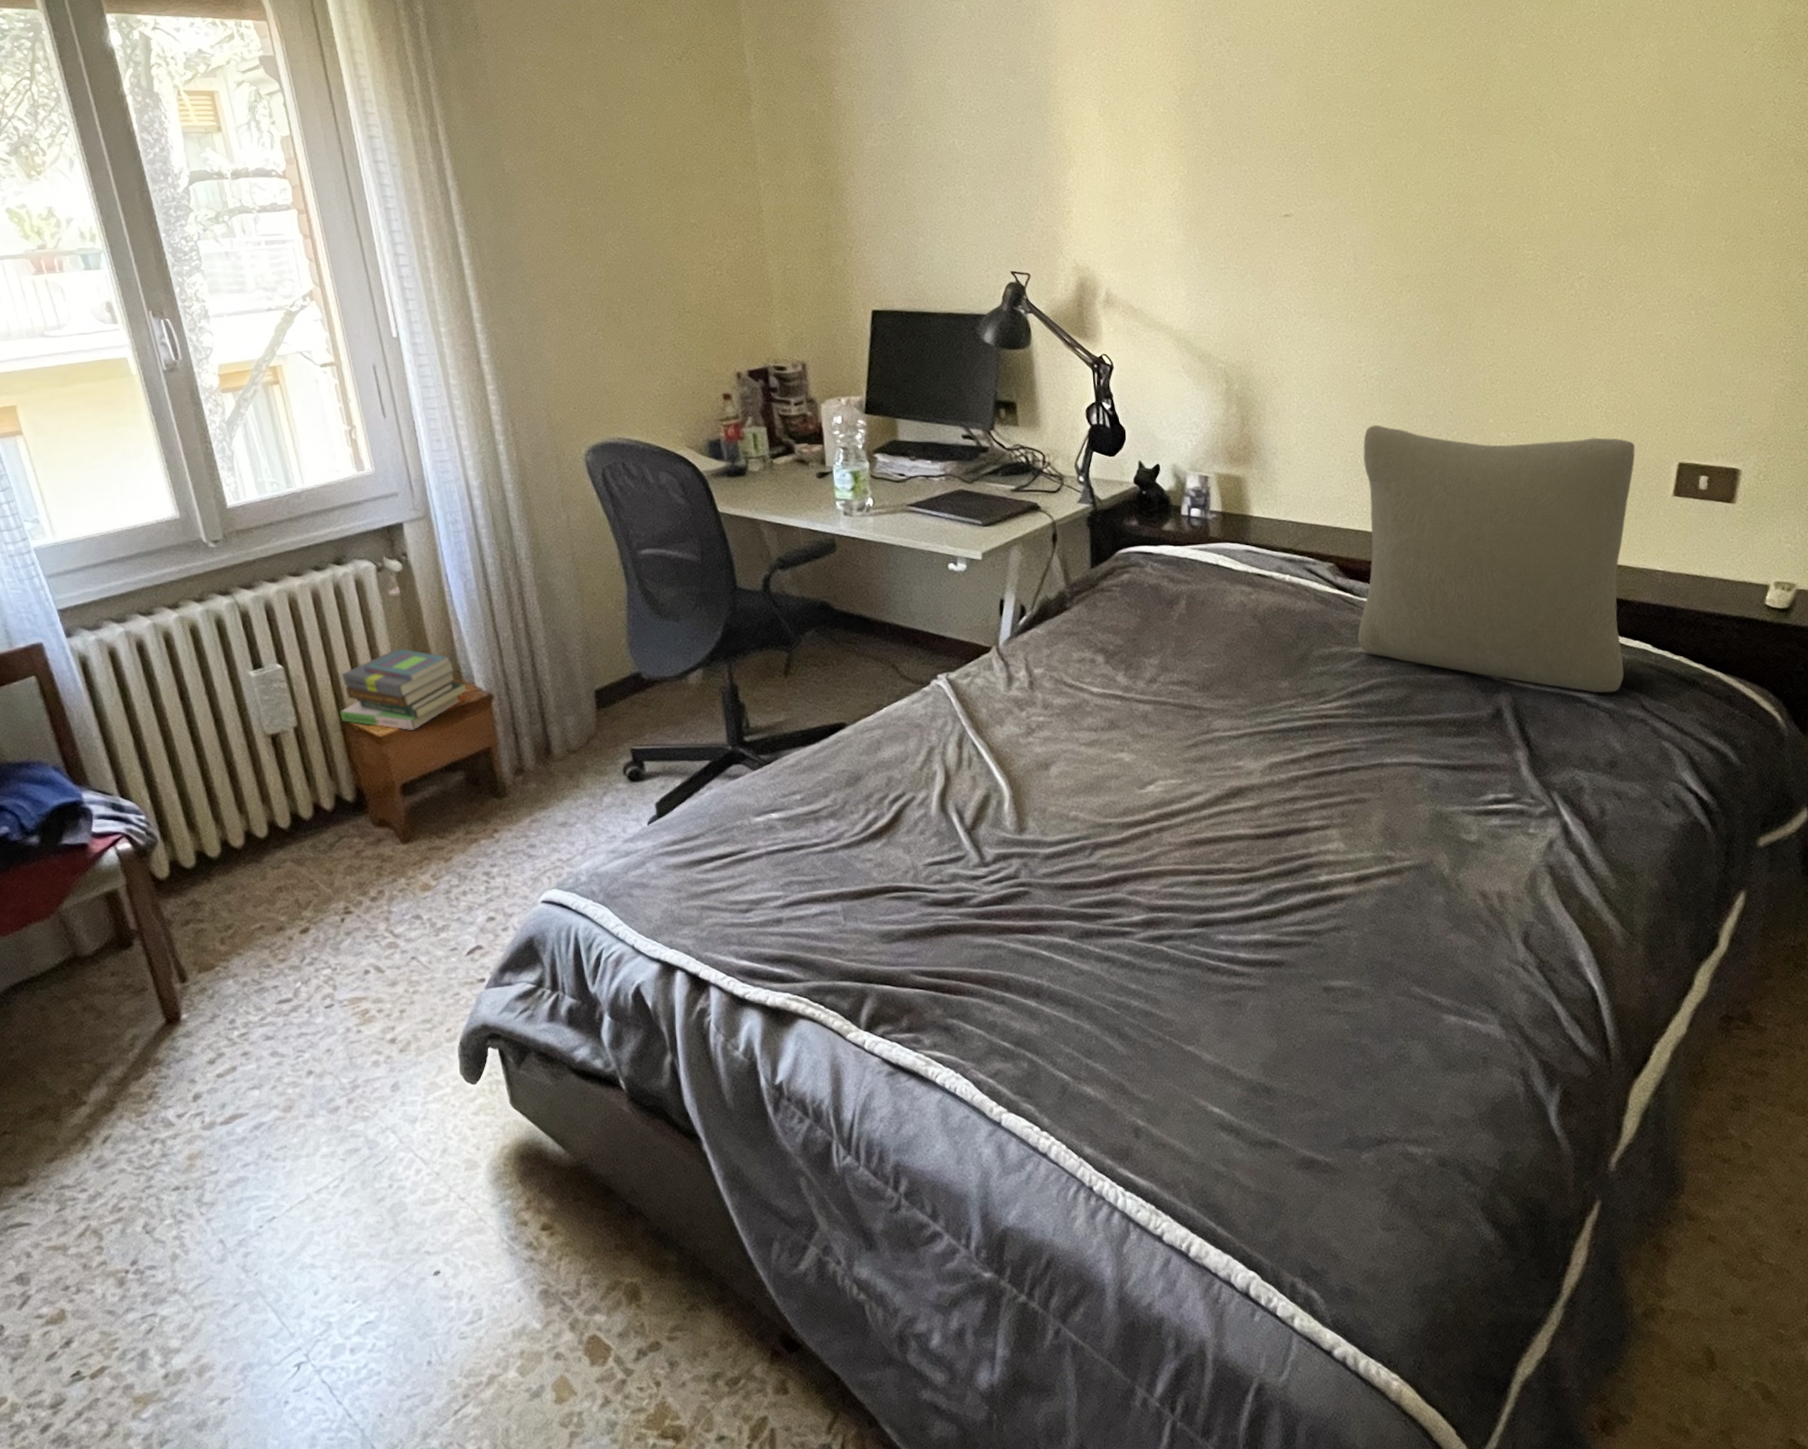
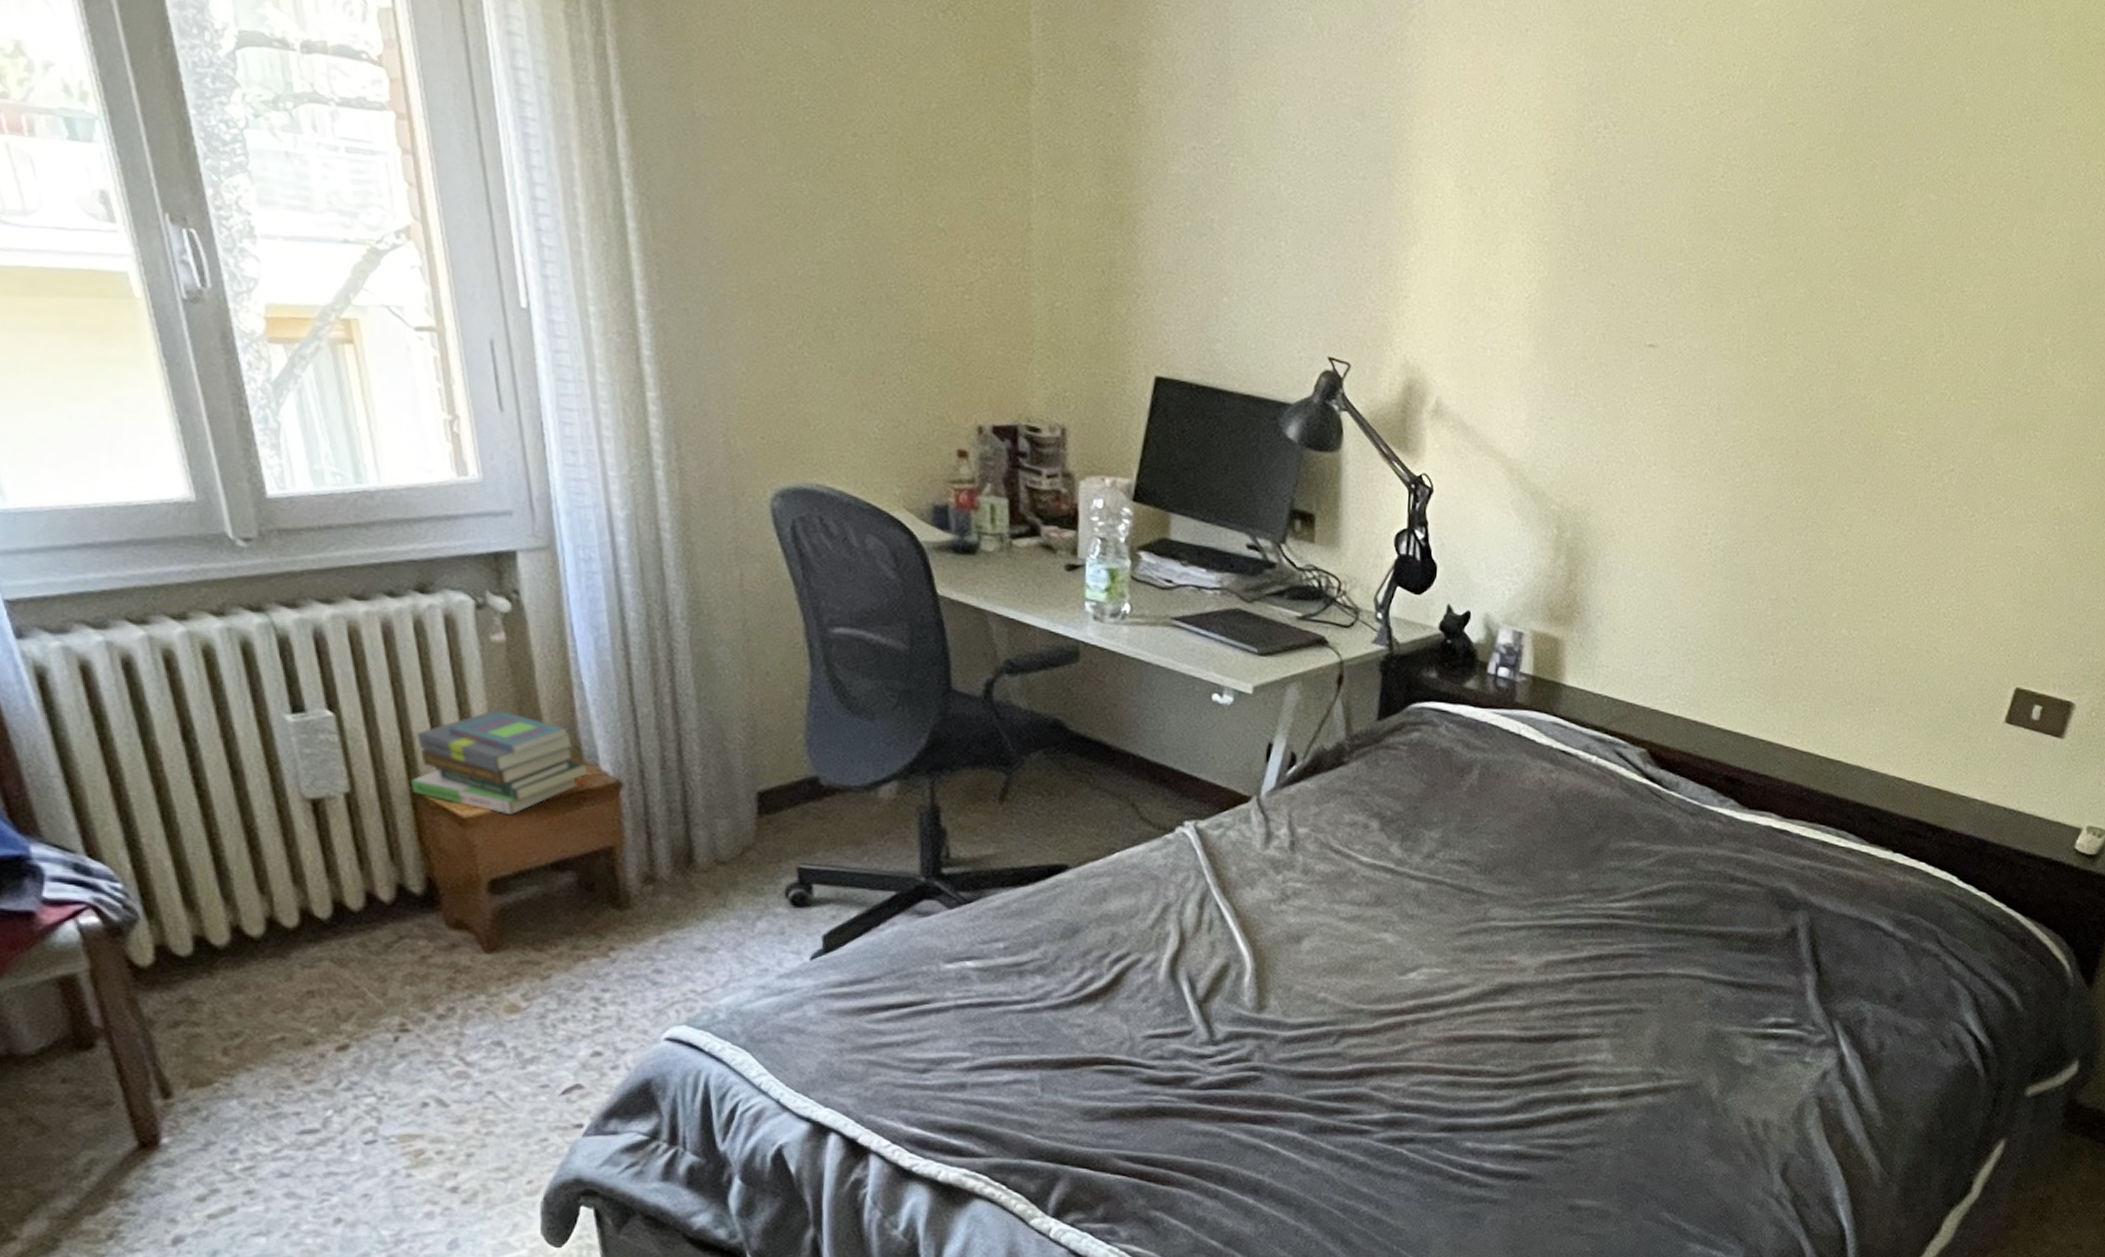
pillow: present [1357,425,1635,693] -> none [1659,601,1976,923]

